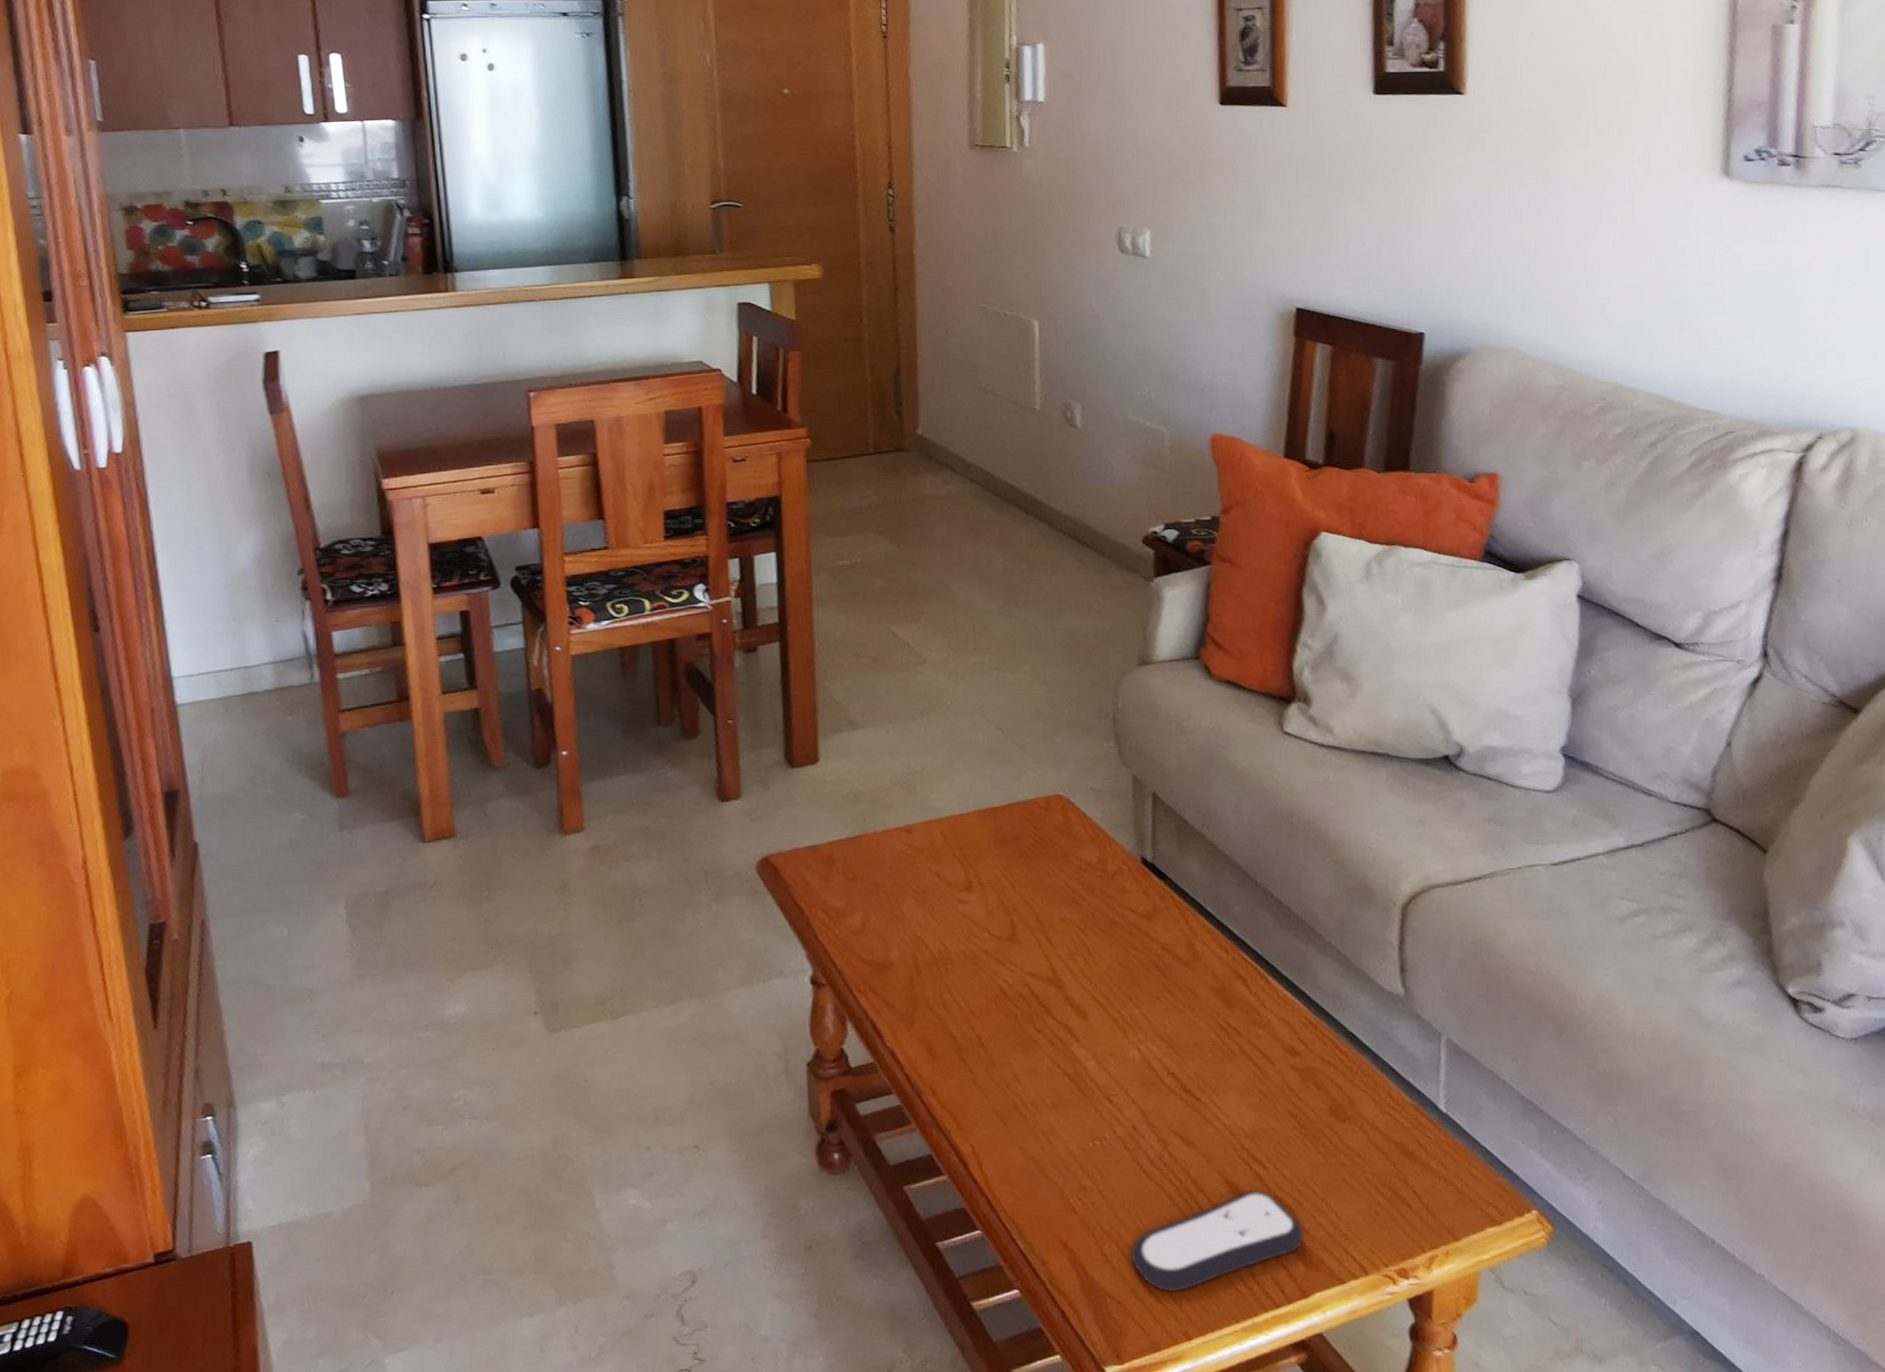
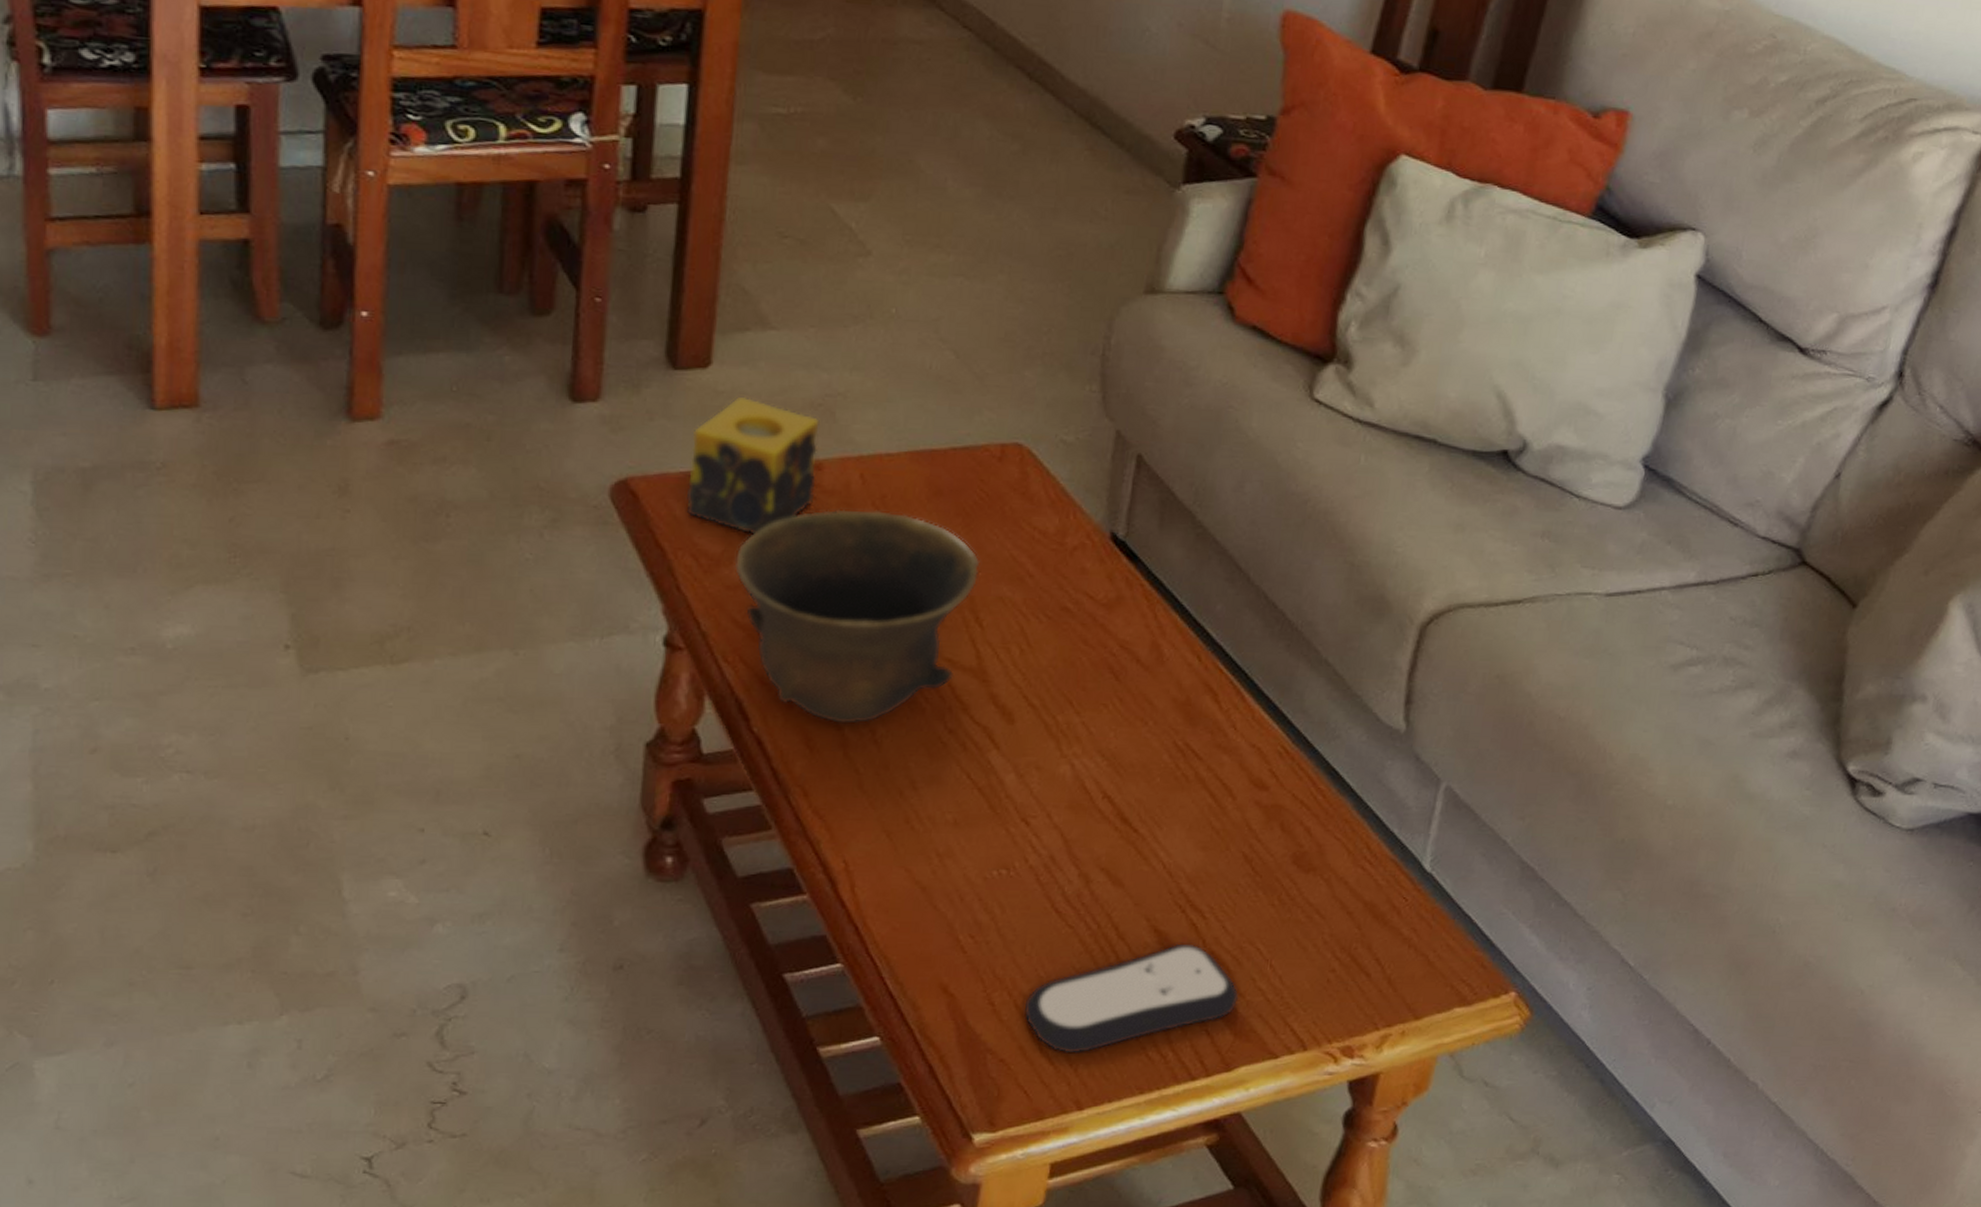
candle: none [812,782,910,890] -> present [685,396,820,535]
bowl: none [856,860,1043,1033] -> present [734,509,981,723]

